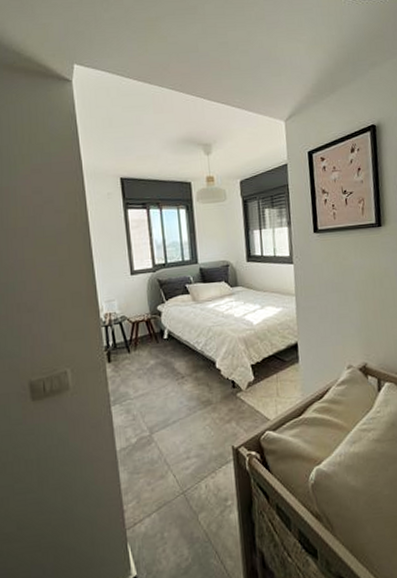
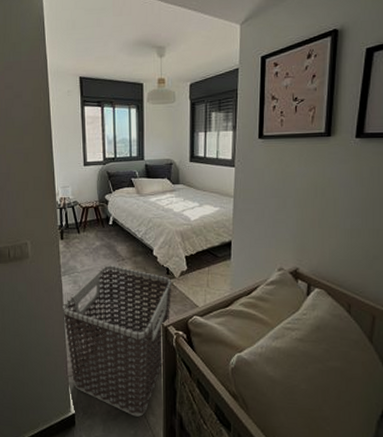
clothes hamper: none [114,385,240,564] -> present [63,264,171,417]

